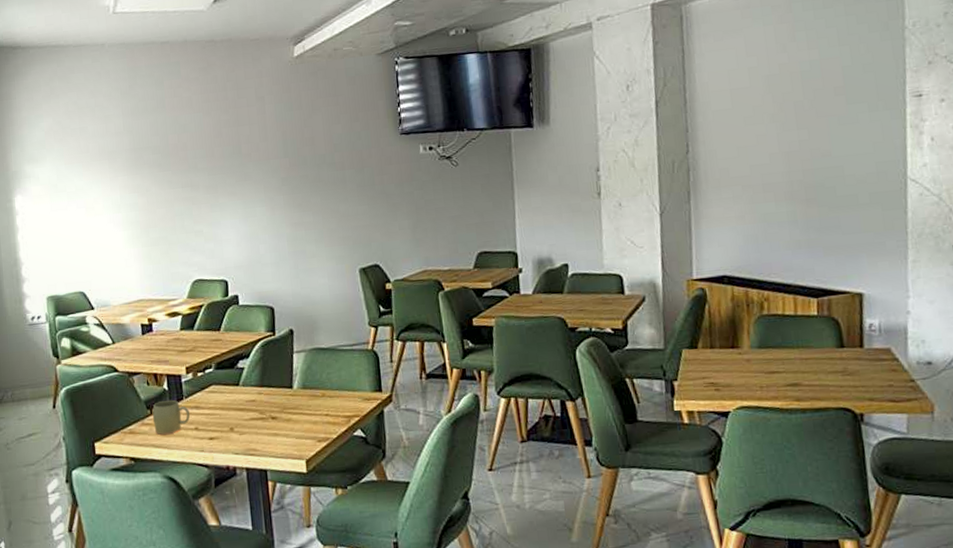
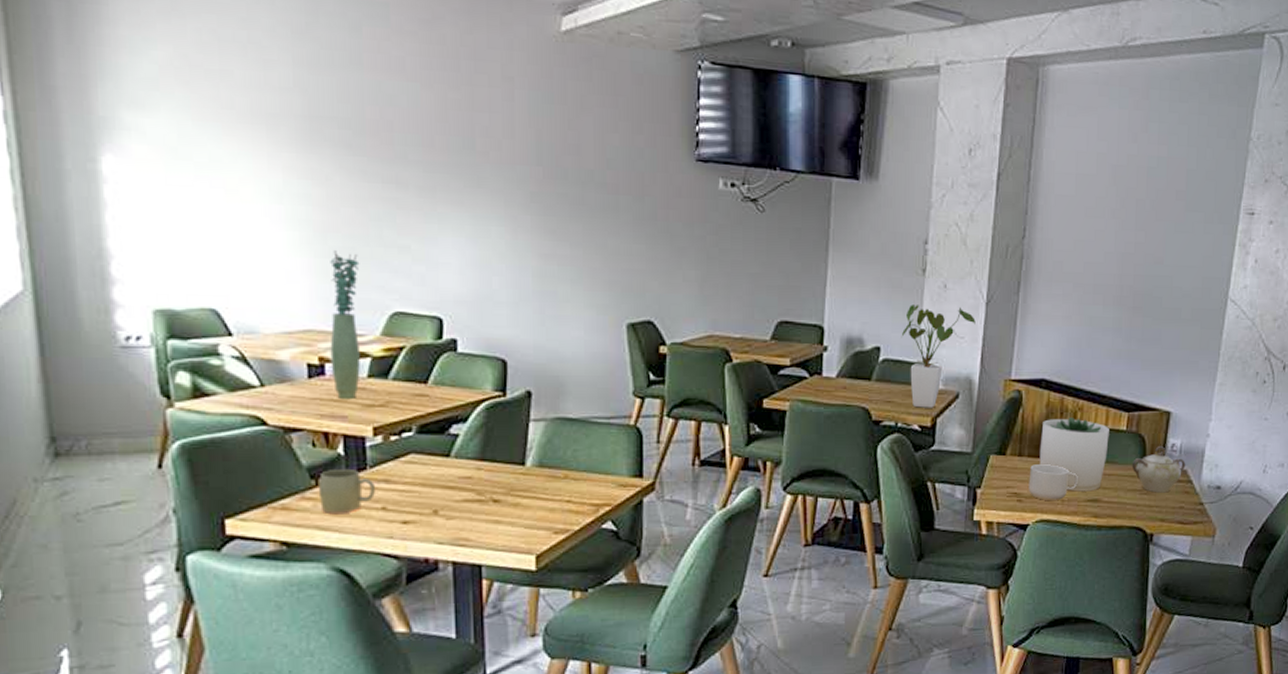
vase: none [152,241,175,349] -> present [330,251,360,400]
house plant: none [585,221,652,313] -> present [901,305,976,408]
cup: none [723,353,775,389] -> present [1028,464,1078,501]
planter: none [730,308,801,378] -> present [1039,418,1109,492]
sugar bowl: none [828,326,888,373] -> present [1132,445,1186,493]

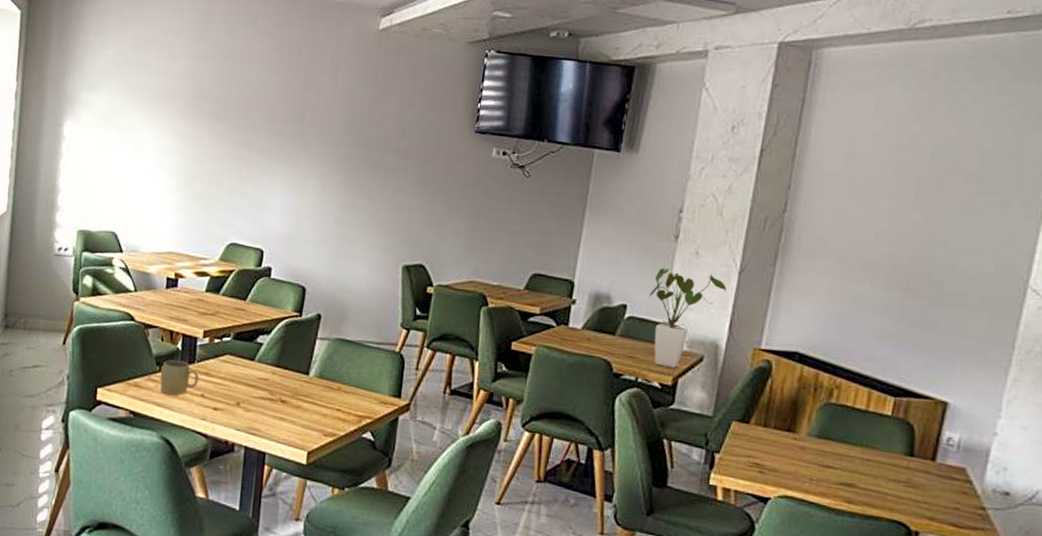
vase: present [330,251,360,400] -> none [182,194,212,308]
cup: present [1028,464,1078,501] -> none [772,437,831,479]
planter: present [1039,418,1109,492] -> none [786,393,871,475]
sugar bowl: present [1132,445,1186,493] -> none [896,437,965,490]

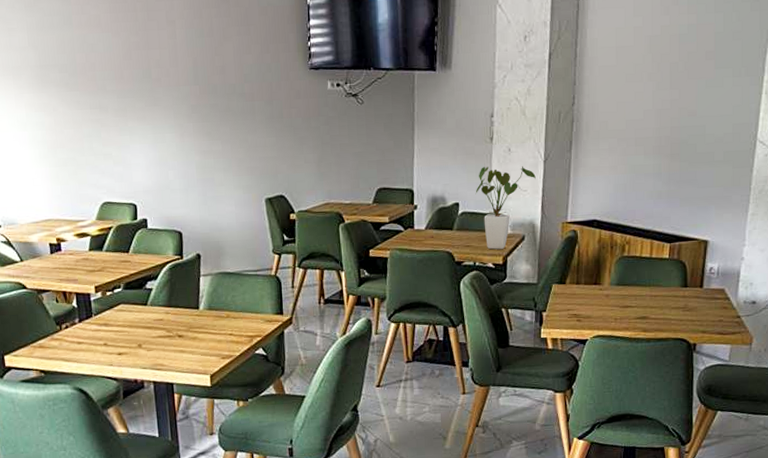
mug: present [160,360,199,396] -> none [61,317,99,349]

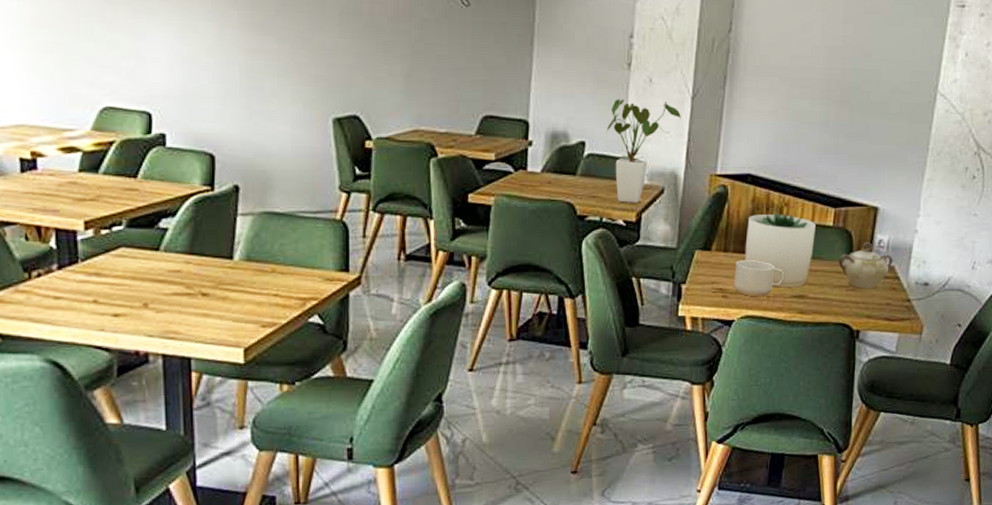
cup: none [586,289,628,320] -> present [734,260,784,297]
planter: none [594,250,654,311] -> present [745,213,816,288]
sugar bowl: none [675,269,723,309] -> present [838,241,893,289]

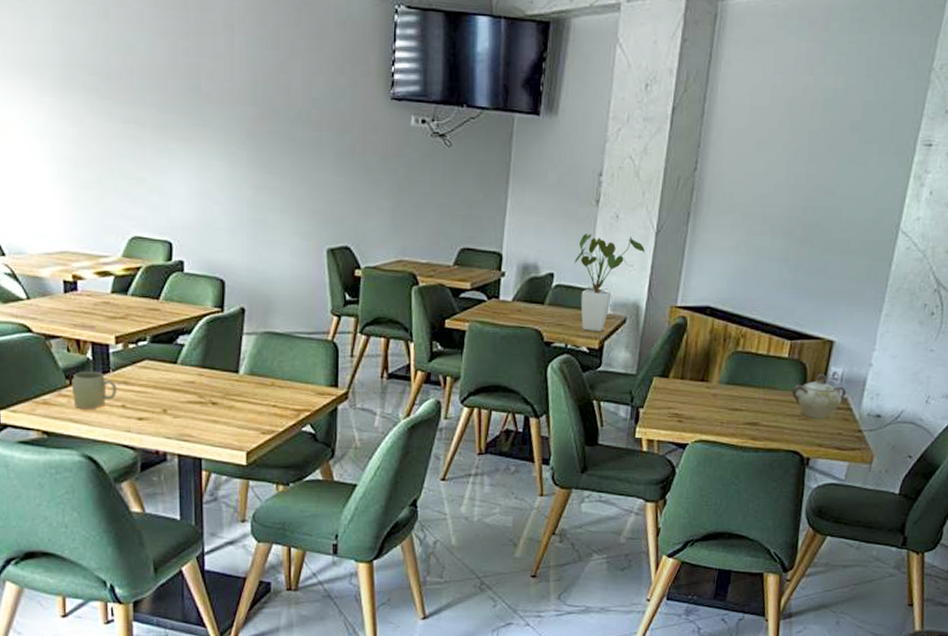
mug: none [31,262,86,306] -> present [71,371,116,409]
cup: present [734,260,784,297] -> none [689,388,738,423]
planter: present [745,213,816,288] -> none [701,344,771,415]

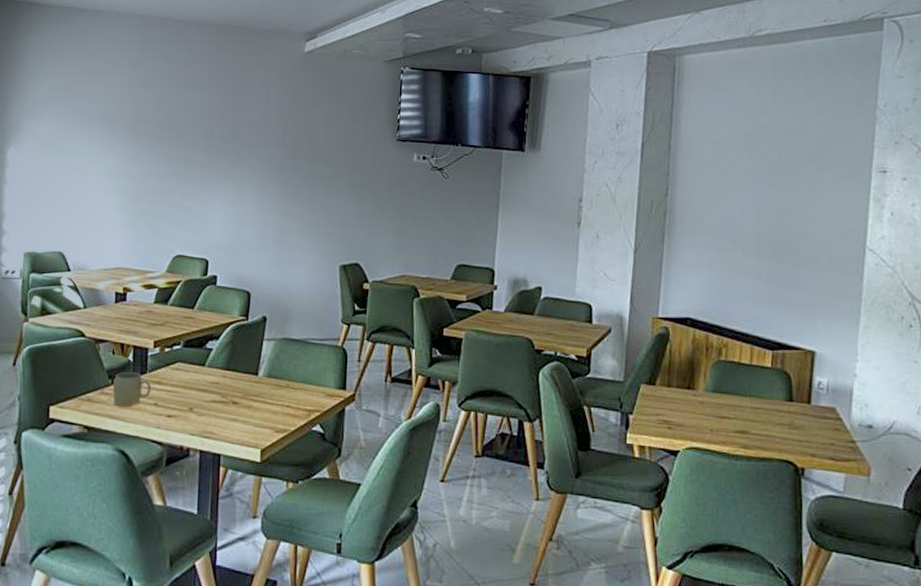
house plant: present [573,234,645,331] -> none [559,252,625,340]
sugar bowl: present [791,373,847,419] -> none [778,383,834,429]

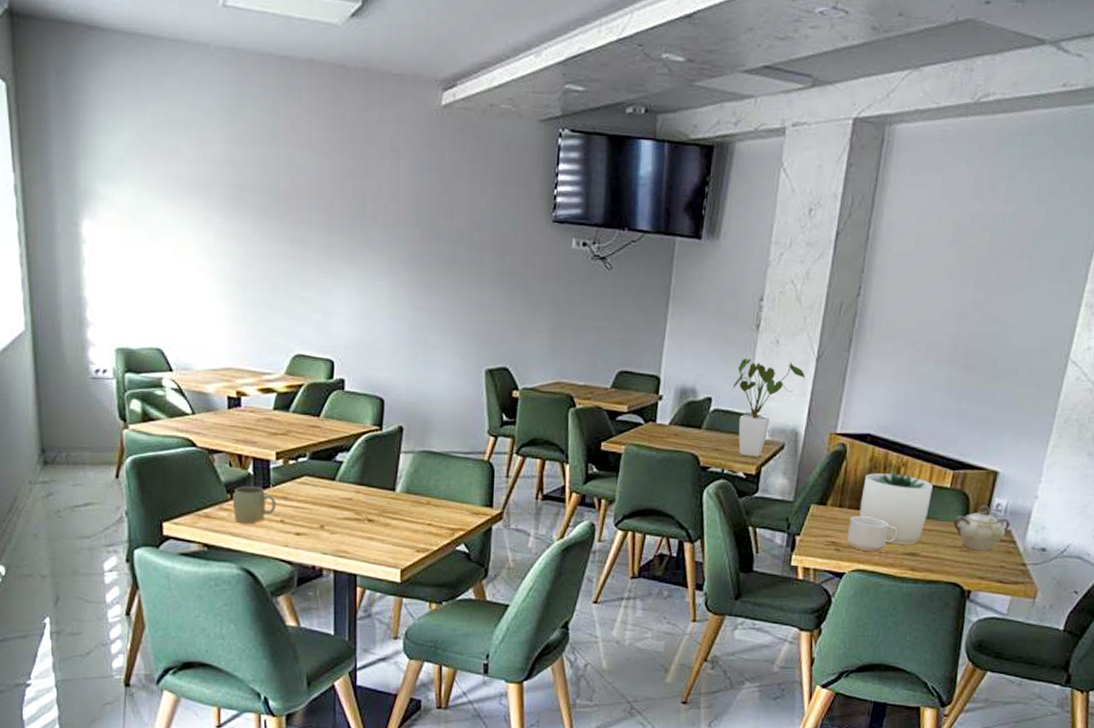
house plant: none [559,252,625,340] -> present [732,358,805,457]
cup: none [678,395,726,431] -> present [847,516,898,553]
planter: none [687,353,754,423] -> present [859,473,933,545]
sugar bowl: none [778,383,834,429] -> present [953,504,1011,551]

